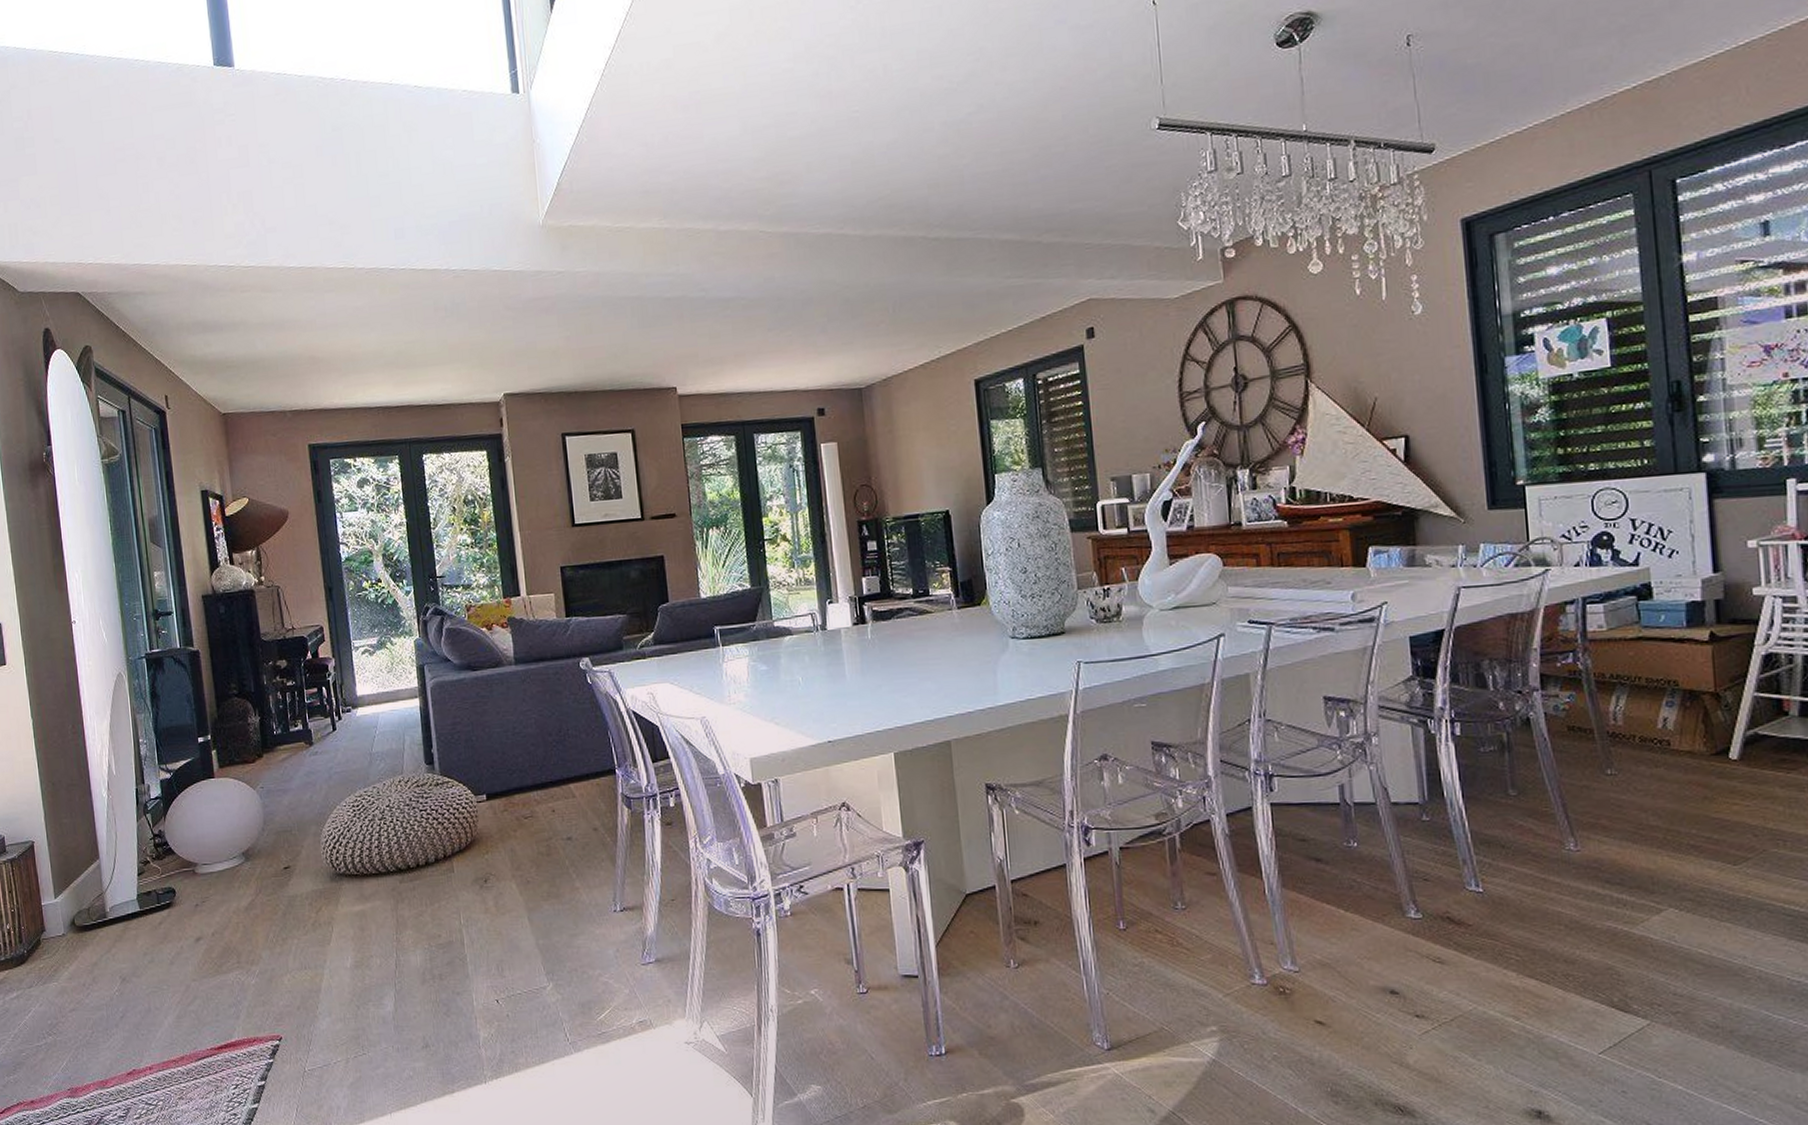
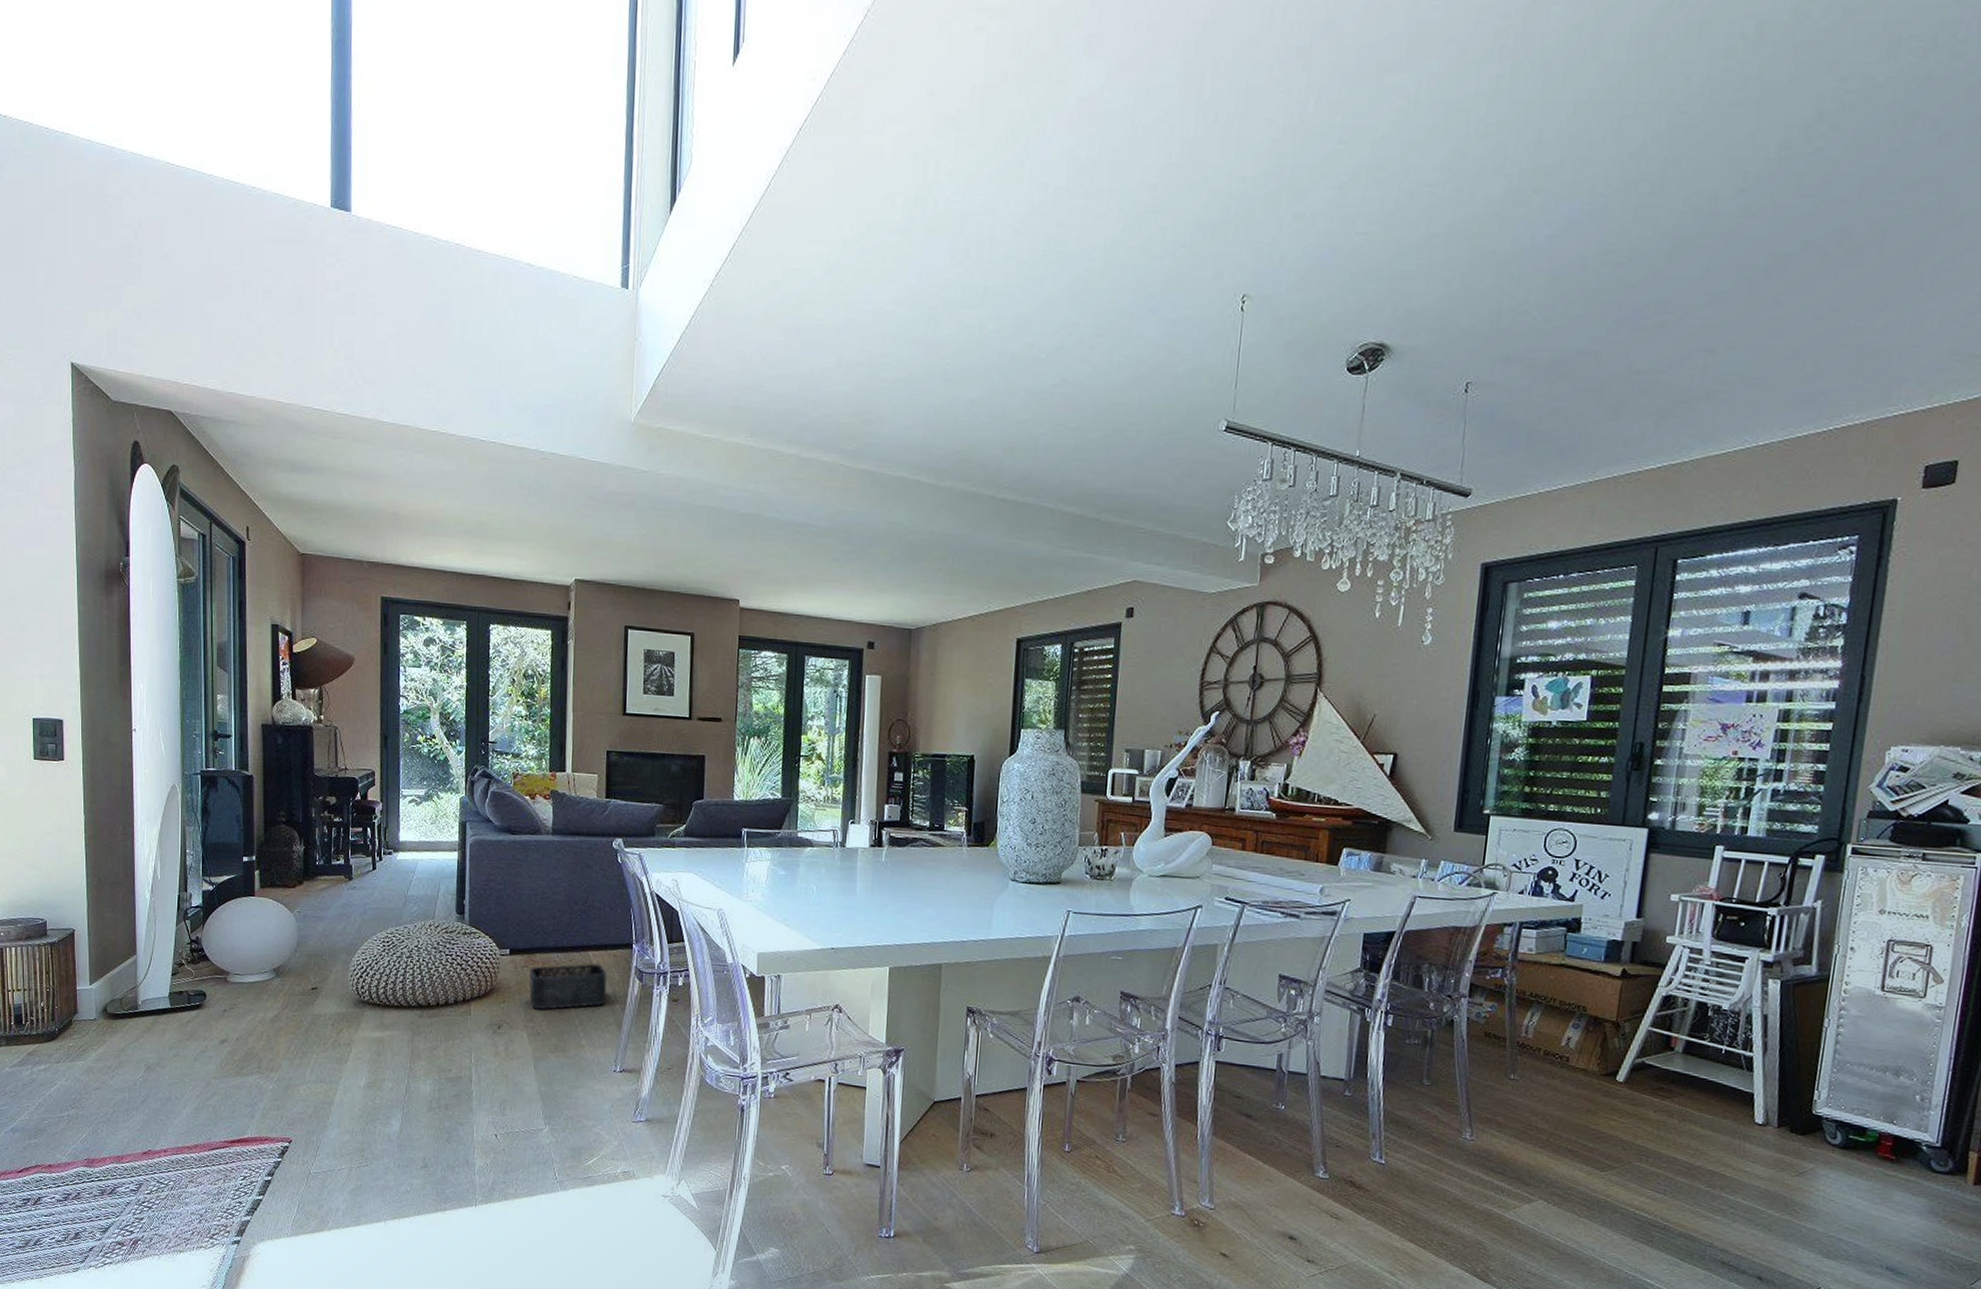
storage bin: none [510,796,596,856] -> present [529,963,607,1010]

